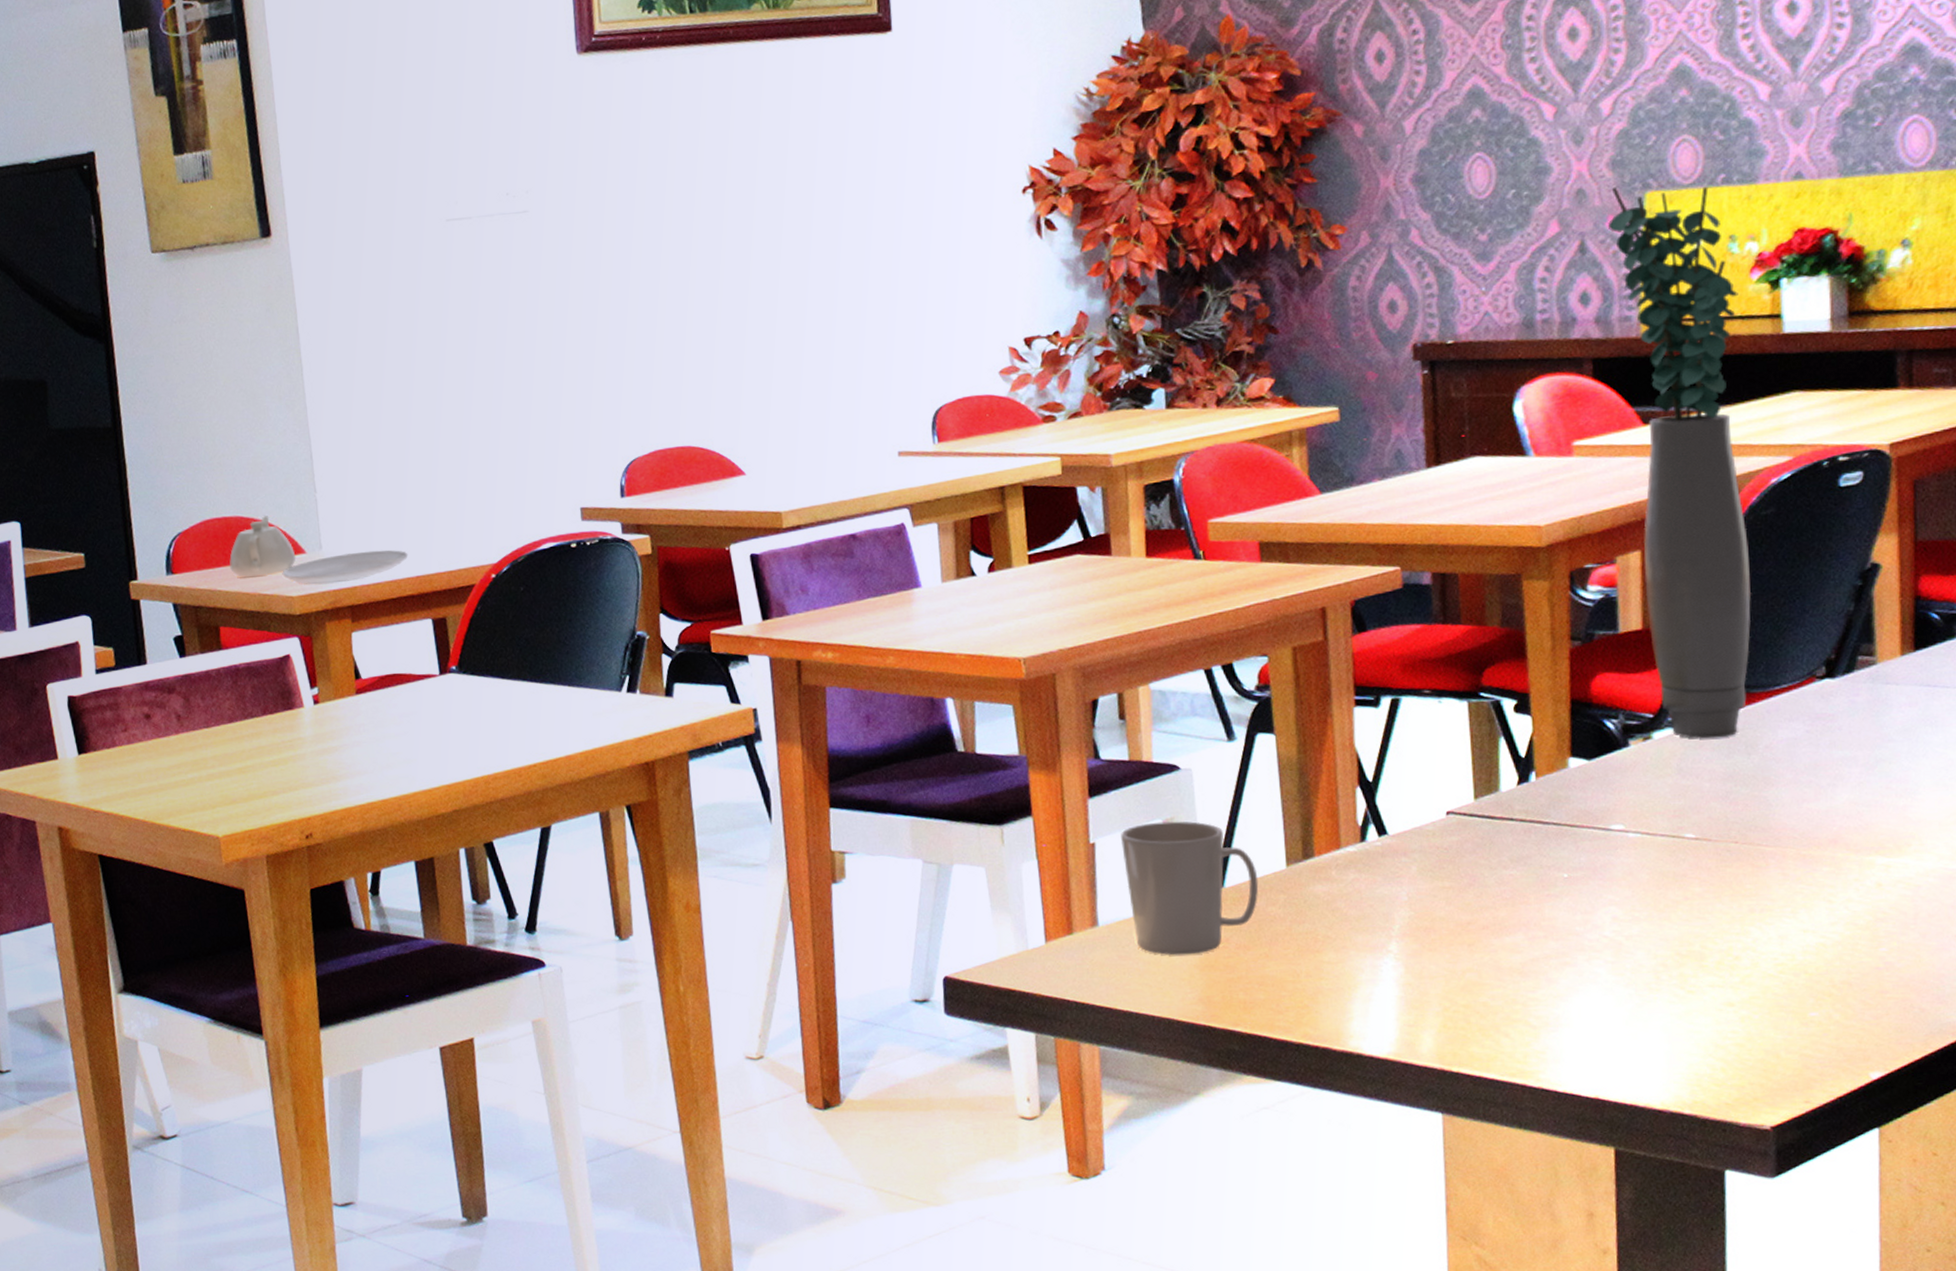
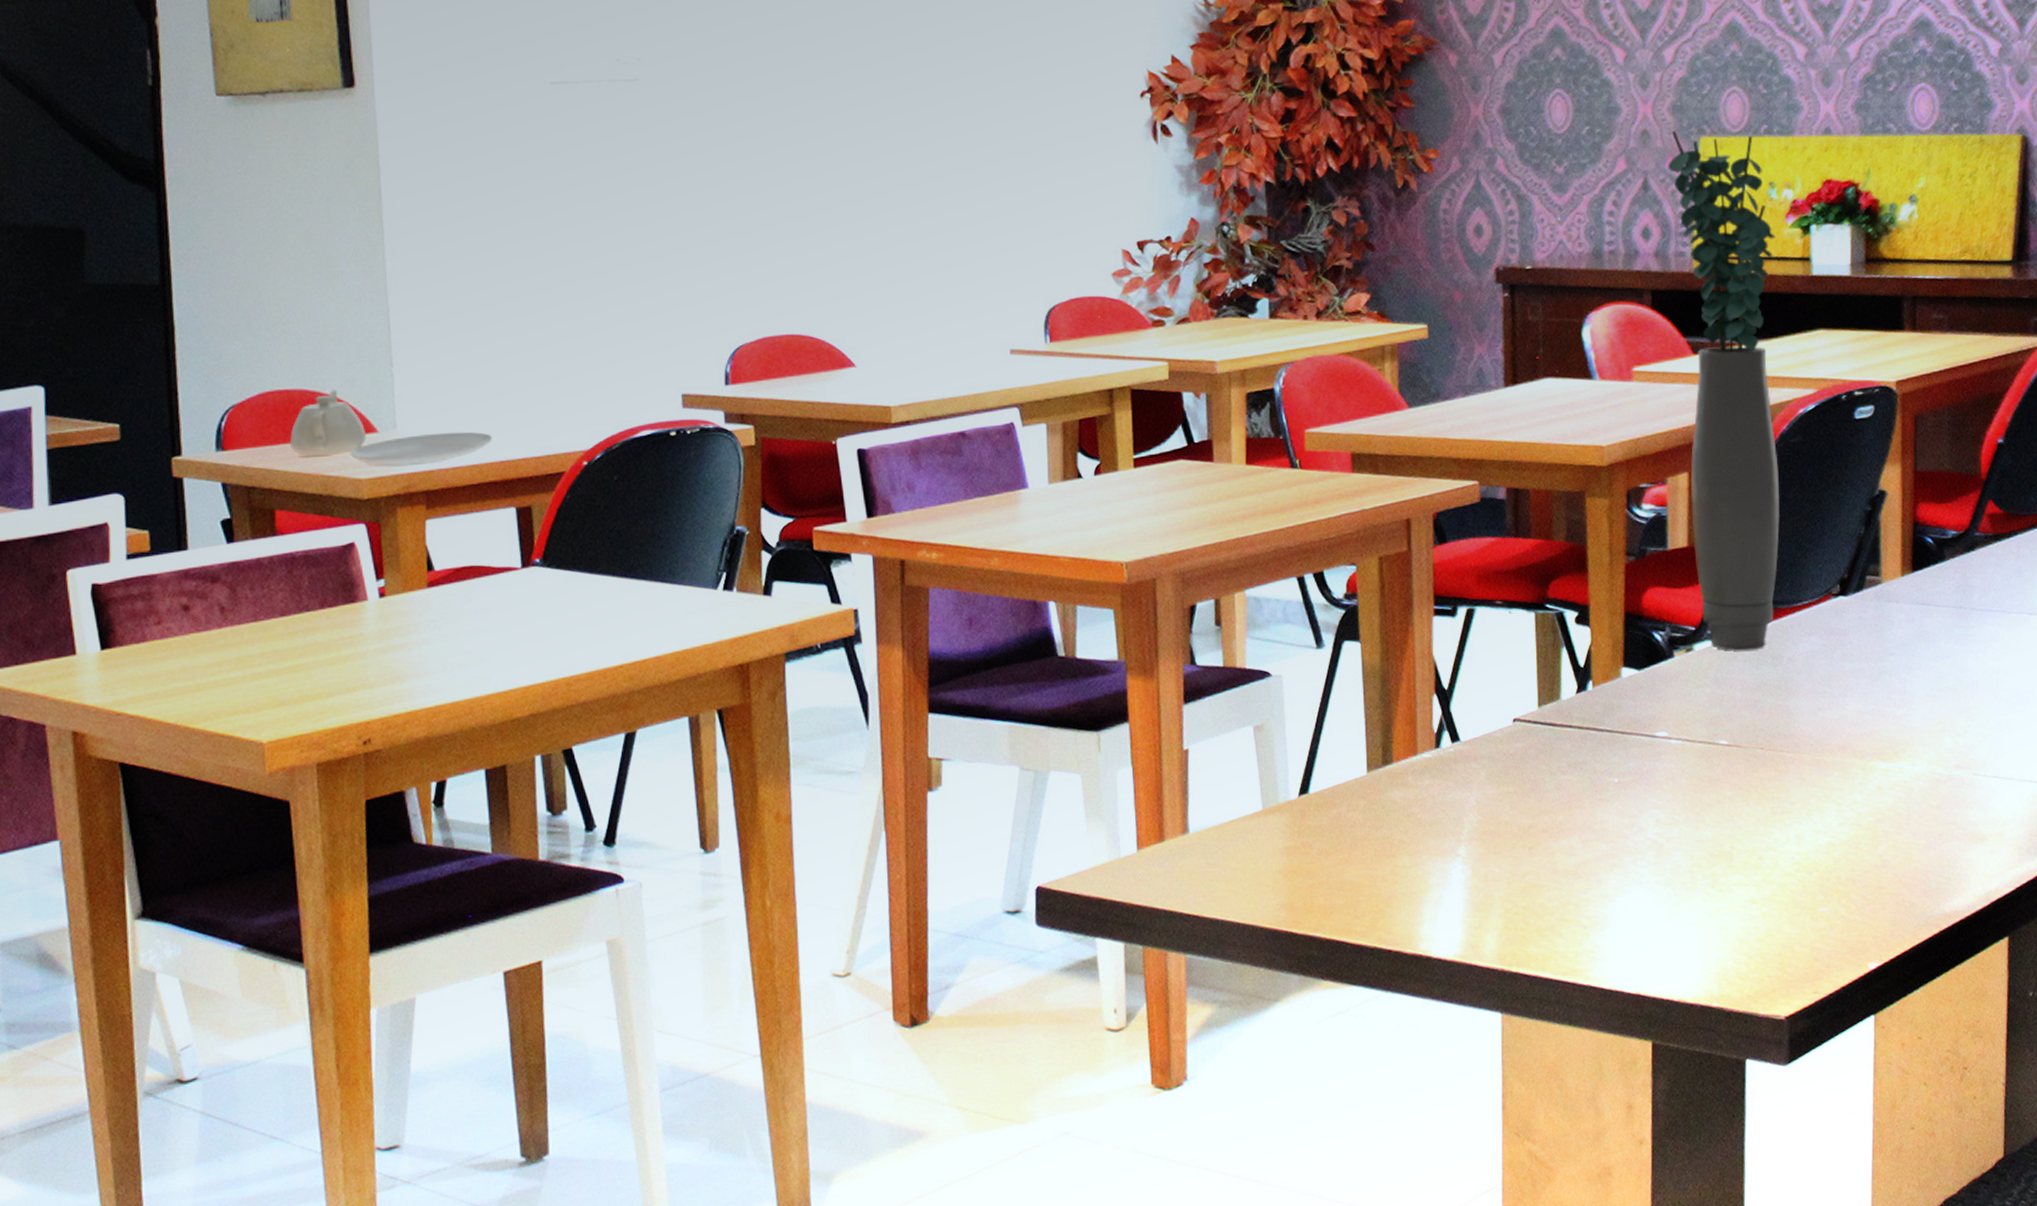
mug: present [1121,821,1259,955] -> none [1213,727,1341,862]

